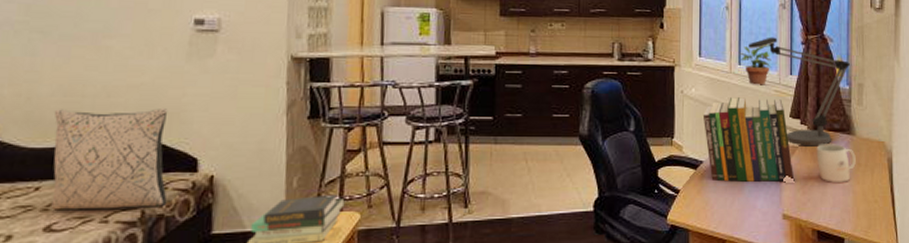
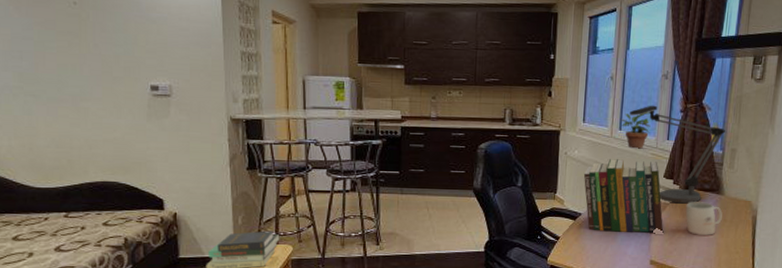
pillow: present [51,109,167,210] -> none [51,158,143,236]

